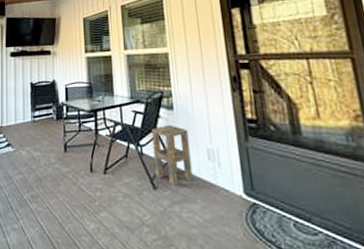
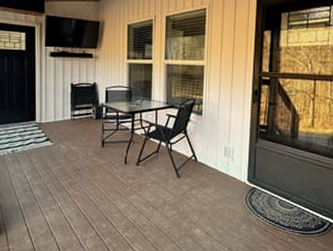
side table: present [151,124,193,187] -> none [181,127,212,176]

